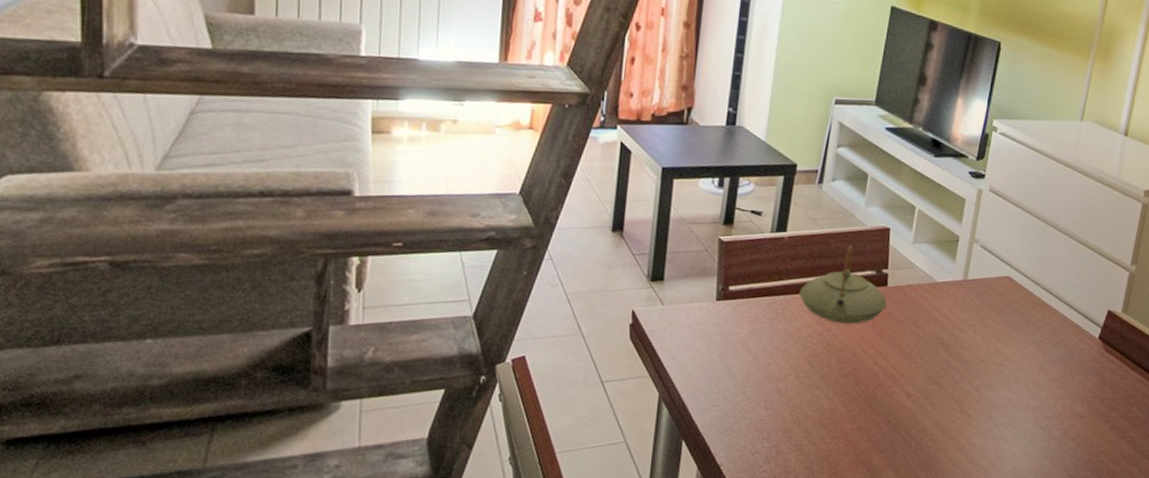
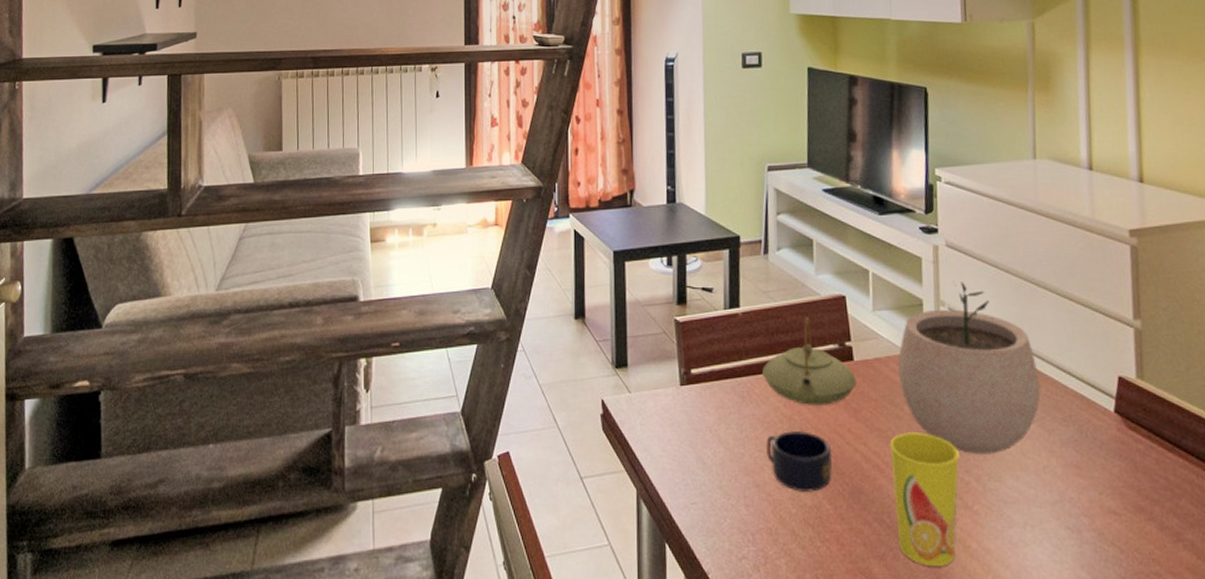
mug: none [792,345,854,398] -> present [766,431,832,492]
cup: none [900,349,966,459] -> present [889,432,959,567]
plant pot: none [925,223,1045,369] -> present [898,282,1041,454]

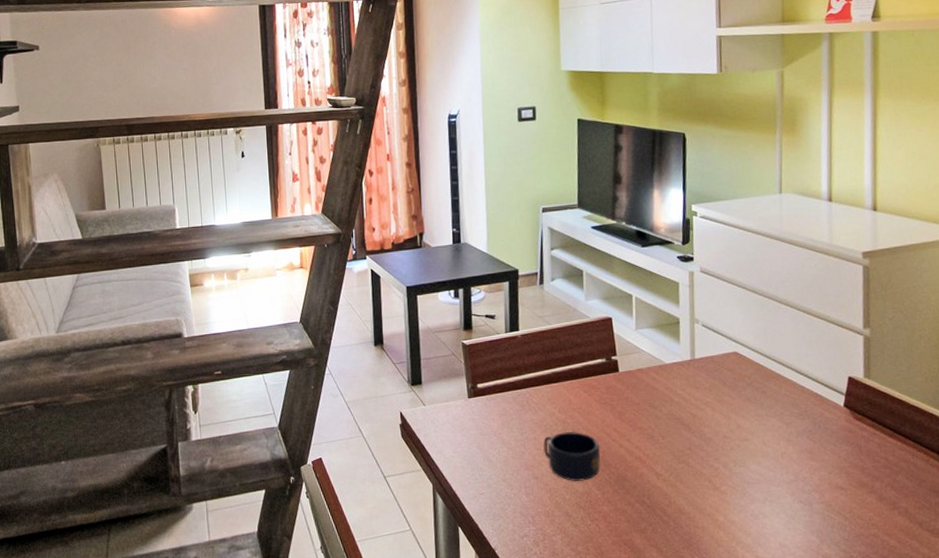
teapot: present [762,316,857,405] -> none [539,336,622,410]
cup: present [889,432,959,567] -> none [650,429,710,537]
plant pot: present [898,282,1041,454] -> none [657,302,781,445]

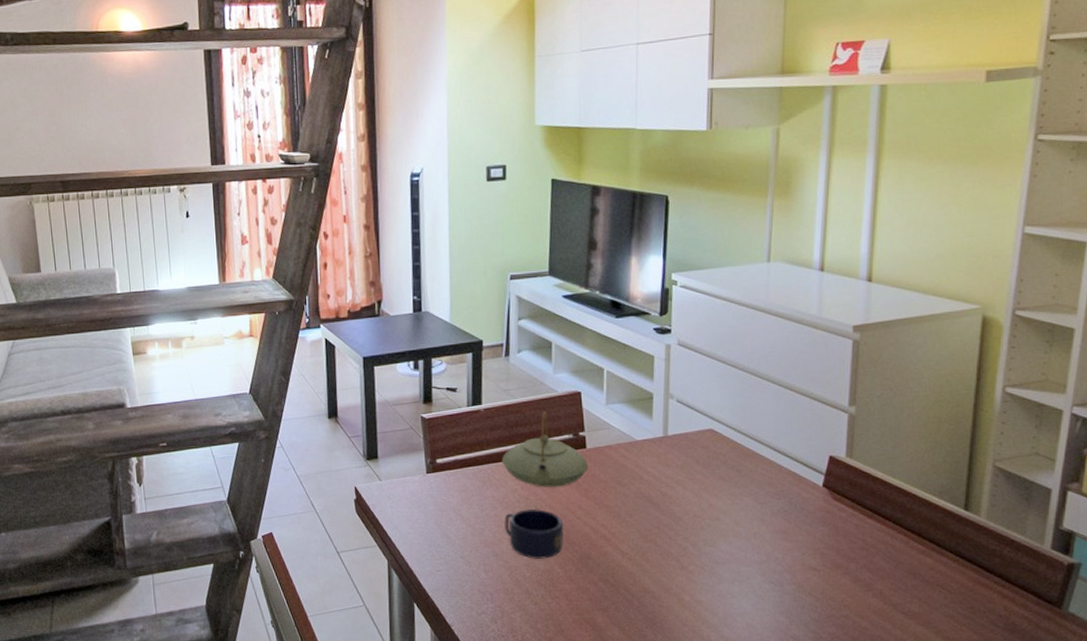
teapot: none [539,336,622,410] -> present [502,411,589,487]

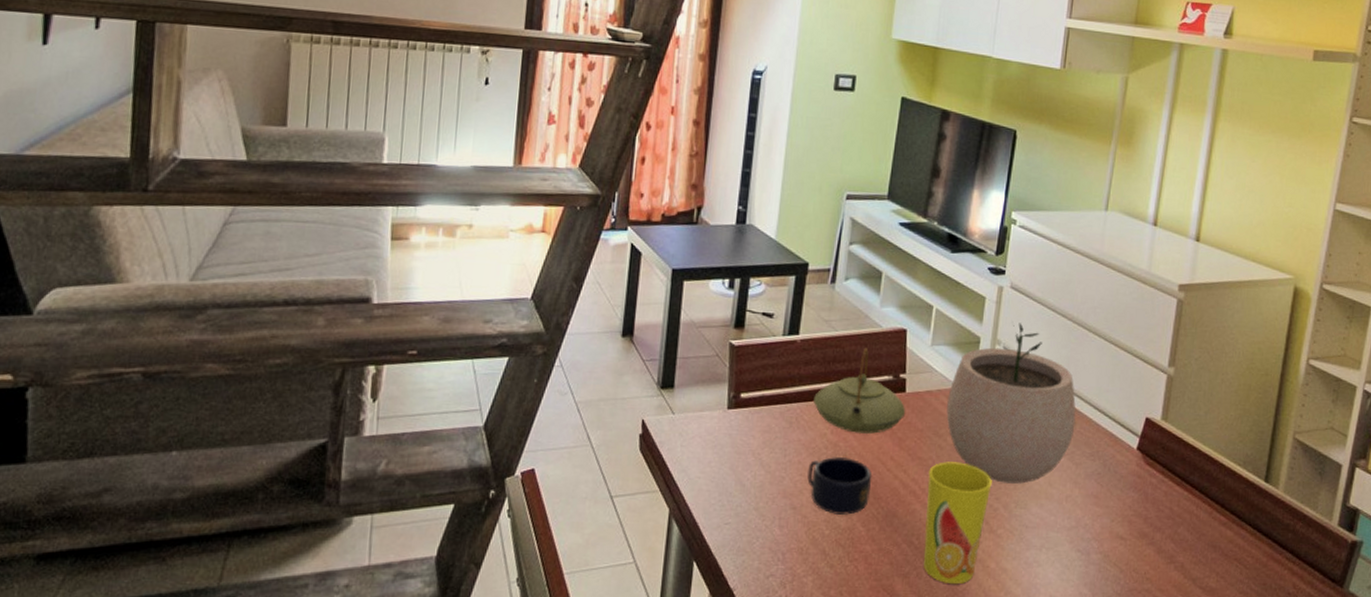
cup: none [616,508,679,616] -> present [923,462,992,585]
plant pot: none [627,377,757,524] -> present [946,323,1076,484]

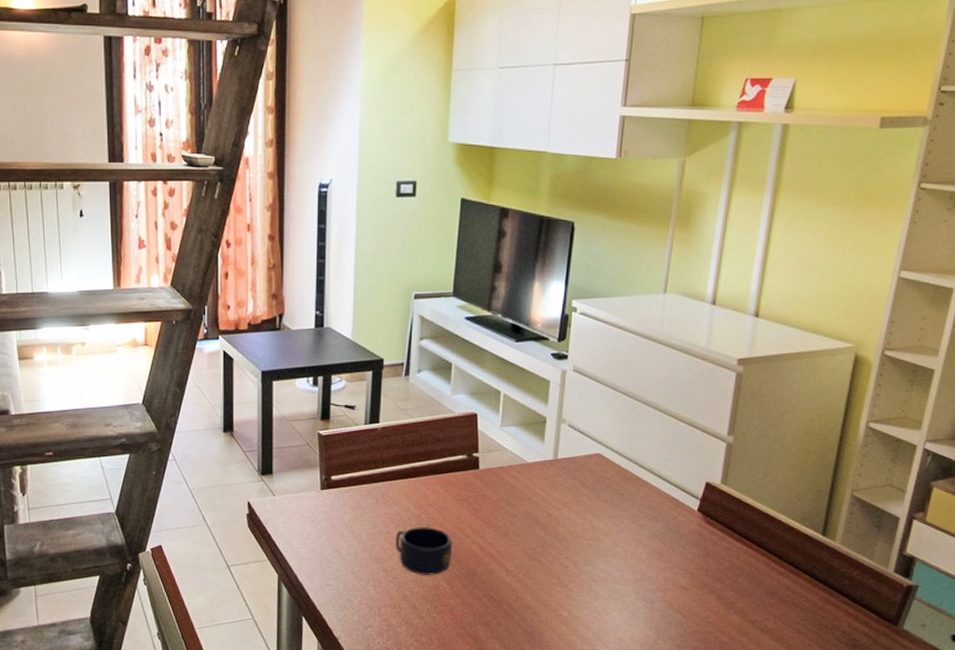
teapot: present [814,347,906,434] -> none [396,431,481,506]
cup: present [923,462,992,585] -> none [502,528,562,631]
plant pot: present [946,323,1076,484] -> none [517,402,639,544]

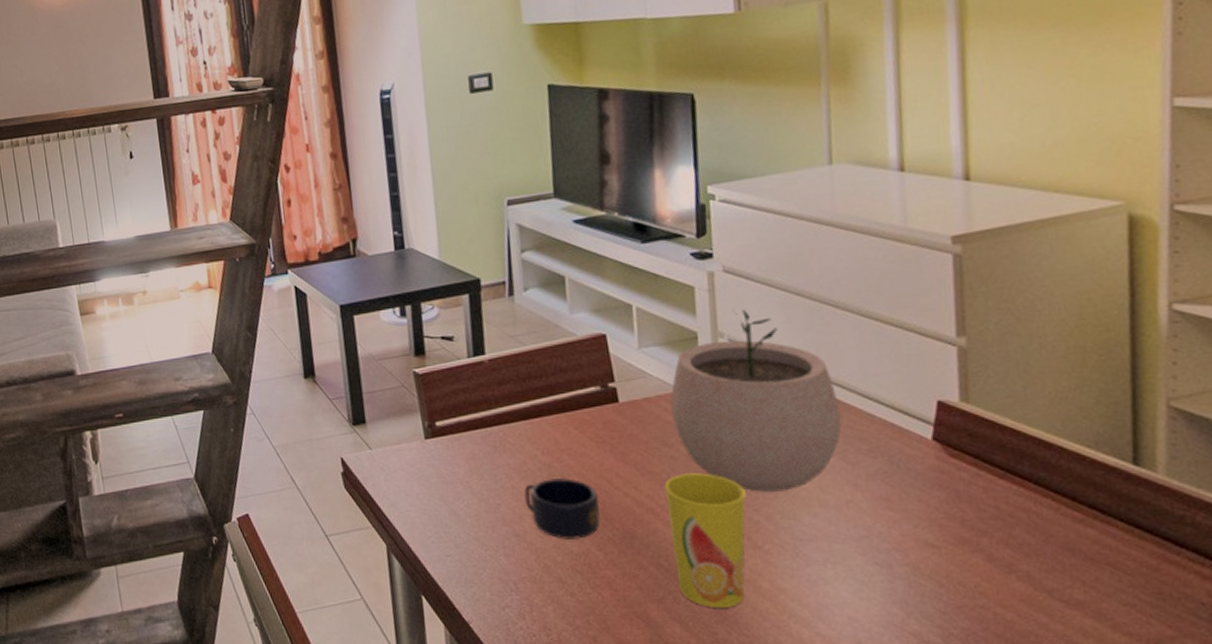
cup: none [502,528,562,631] -> present [664,473,746,609]
plant pot: none [517,402,639,544] -> present [670,310,842,492]

